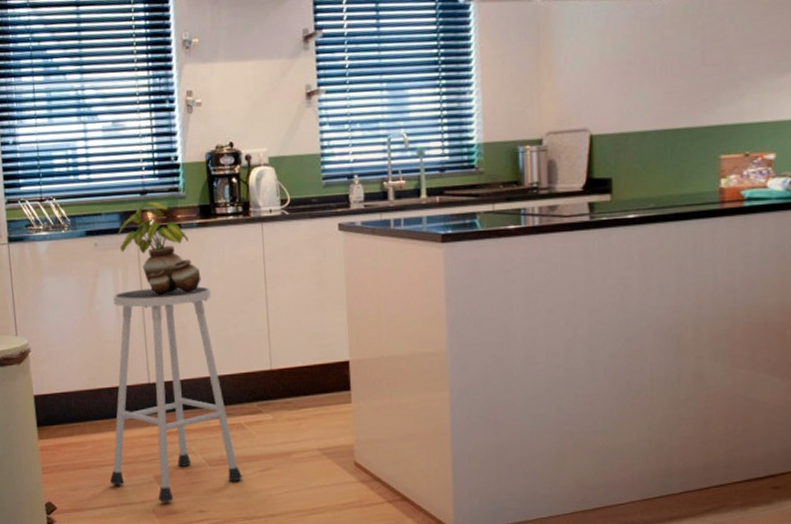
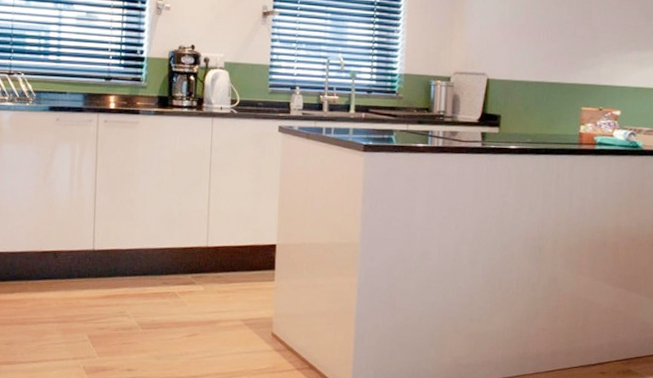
stool: present [109,286,242,502] -> none [44,164,171,360]
potted plant: present [117,201,201,295] -> none [79,87,153,172]

